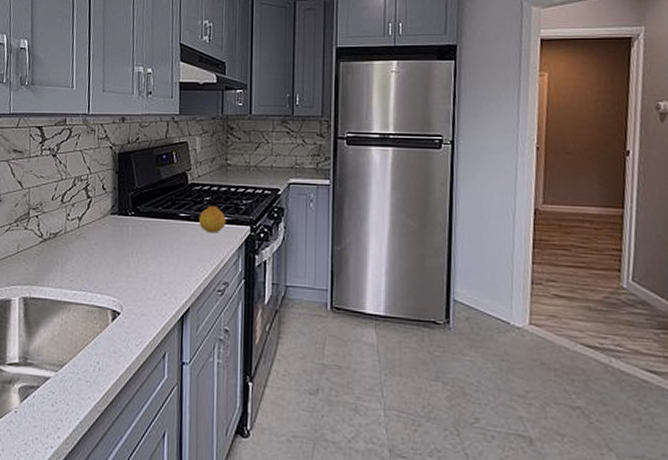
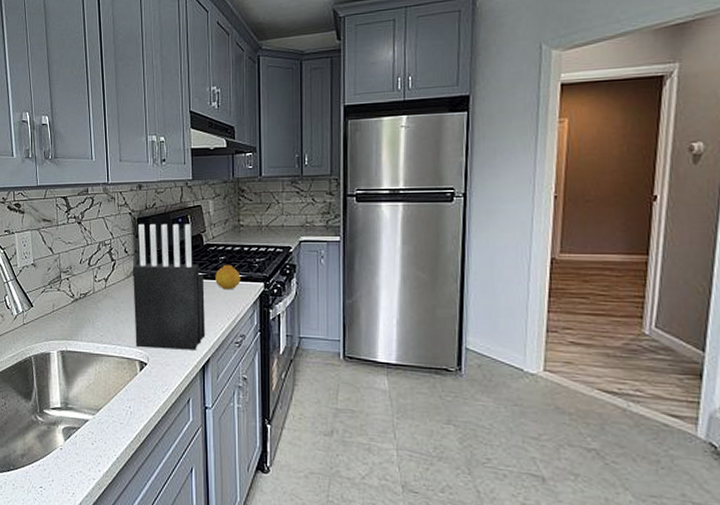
knife block: none [108,159,187,299] -> present [132,224,205,350]

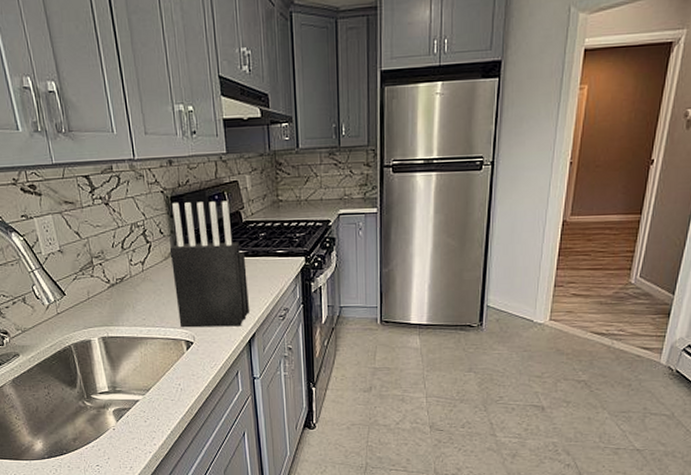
fruit: present [215,265,241,290] -> none [256,241,282,266]

